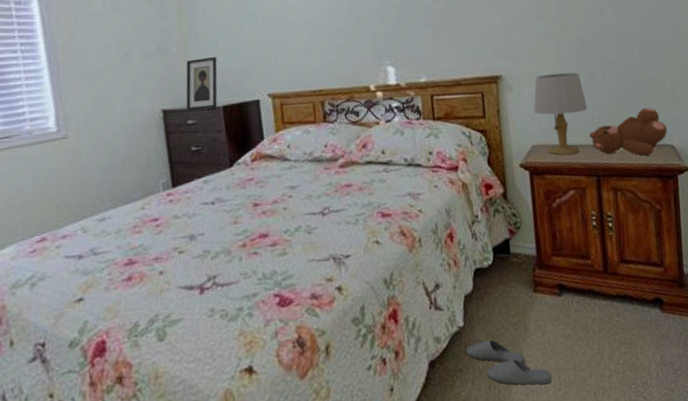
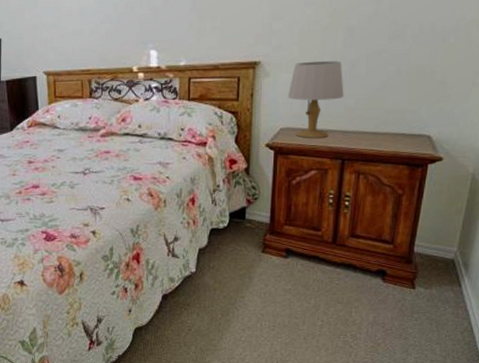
slippers: present [466,339,553,385] -> none [195,285,268,325]
teddy bear: present [589,108,668,156] -> none [341,98,428,144]

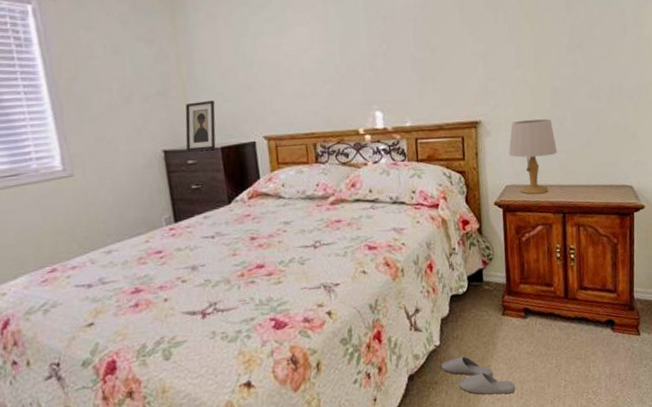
slippers: none [195,285,268,325] -> present [441,356,516,395]

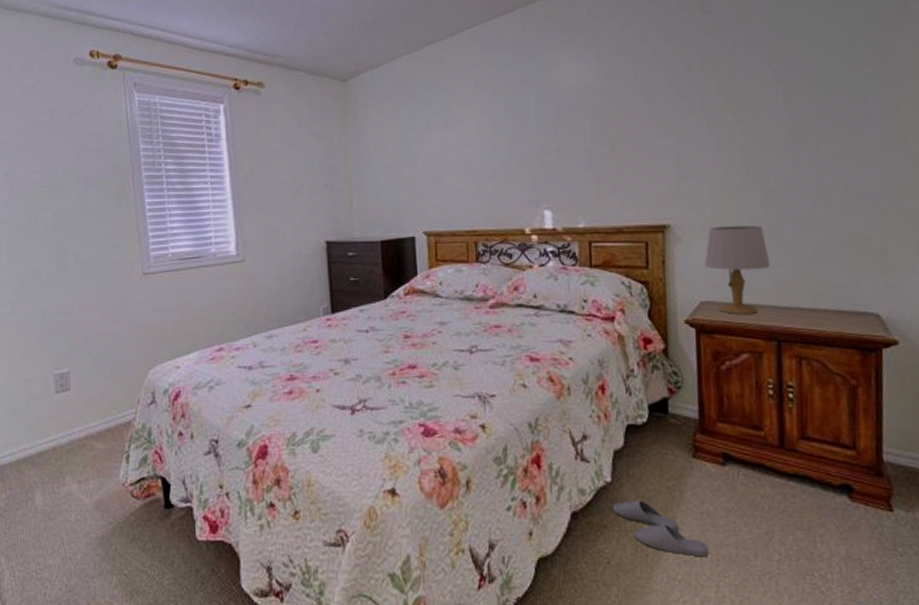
picture frame: present [185,99,216,151] -> none [347,193,378,243]

